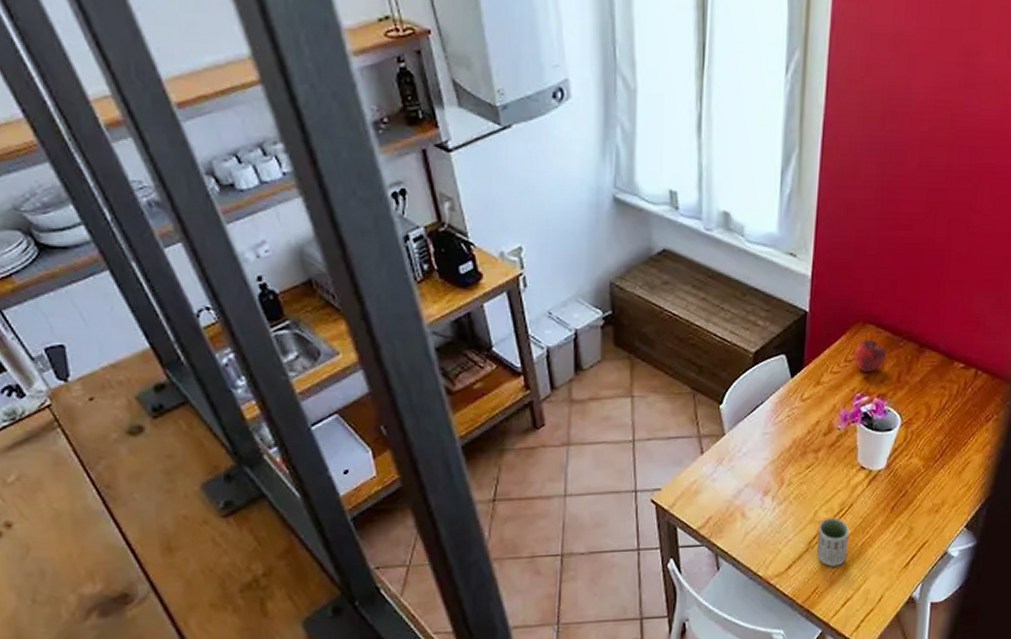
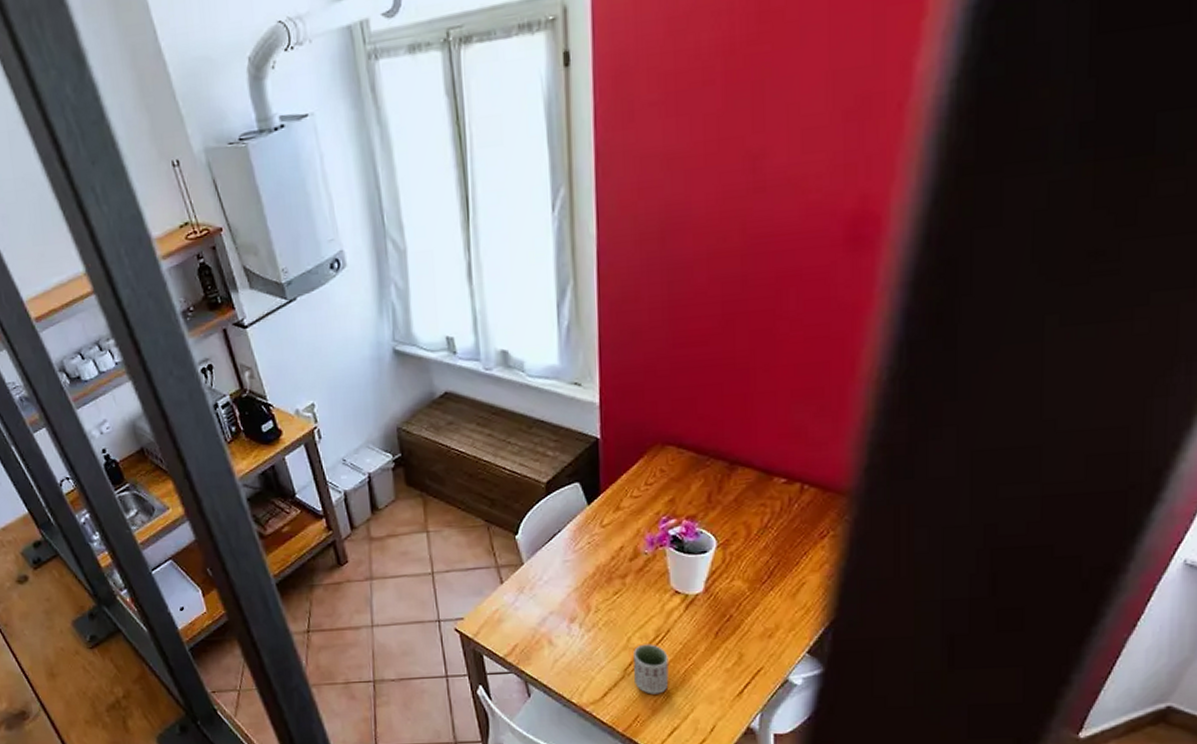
apple: present [854,340,887,372] -> none [655,461,693,495]

